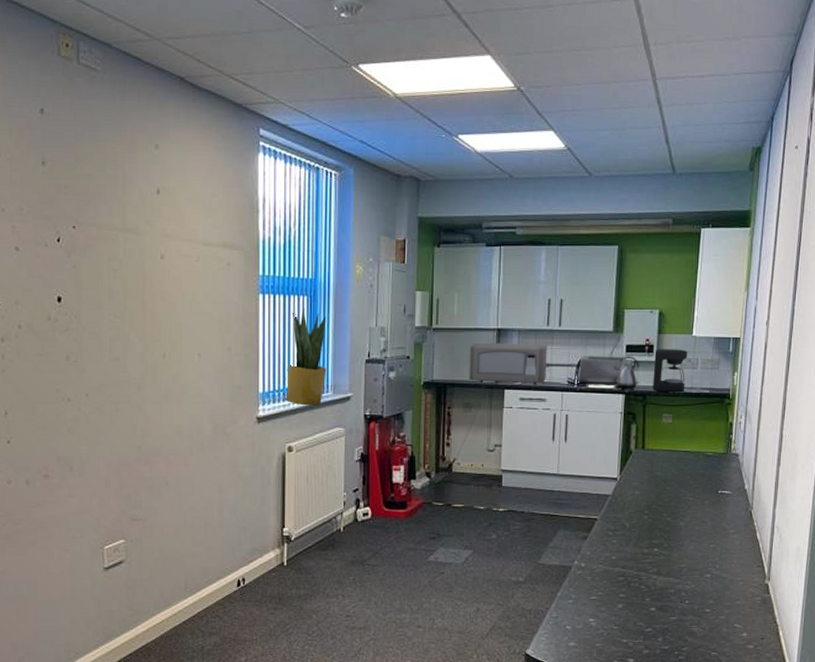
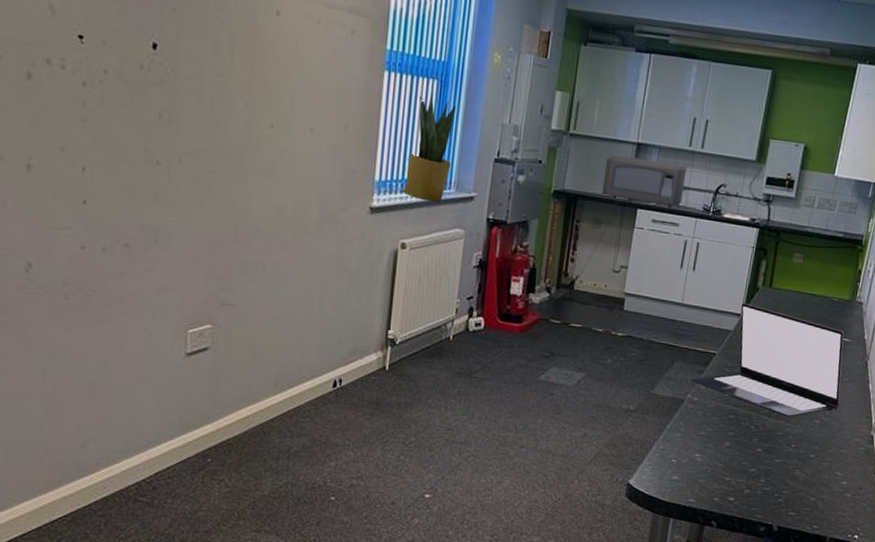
laptop: none [576,467,729,574] -> present [691,302,845,417]
toaster: present [578,356,635,385] -> none [714,182,773,218]
kettle: present [615,356,639,389] -> none [752,188,778,224]
coffee maker: present [652,349,688,393] -> none [787,185,828,233]

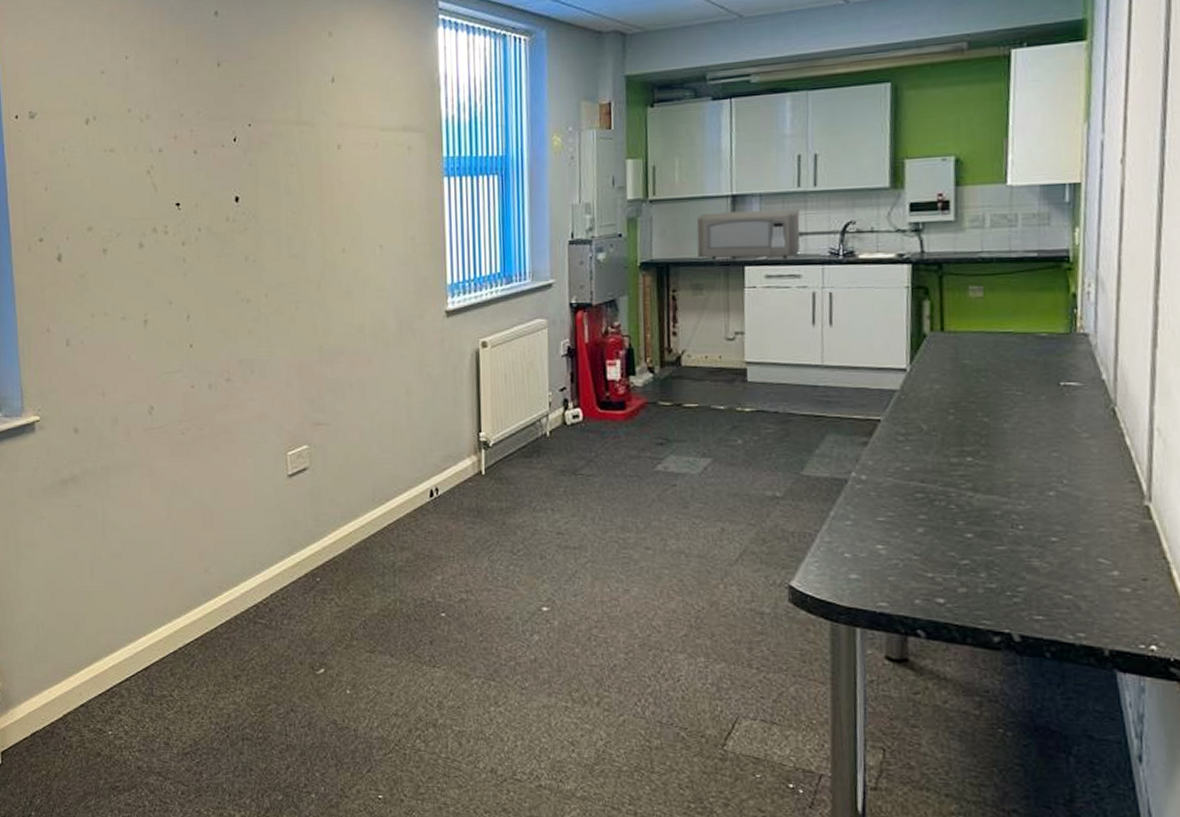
planter: present [402,93,457,203] -> none [475,188,524,296]
laptop: present [691,302,845,417] -> none [852,354,1083,491]

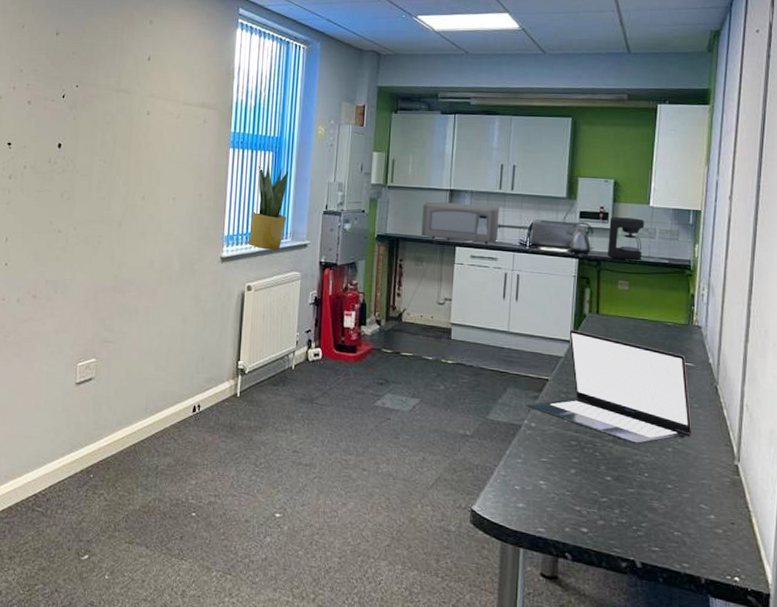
planter: none [475,188,524,296] -> present [246,162,289,250]
toaster: none [844,217,923,254] -> present [530,219,589,249]
laptop: none [852,354,1083,491] -> present [526,329,692,445]
kettle: none [895,216,931,258] -> present [568,222,593,254]
coffee maker: none [950,203,1002,259] -> present [607,217,645,261]

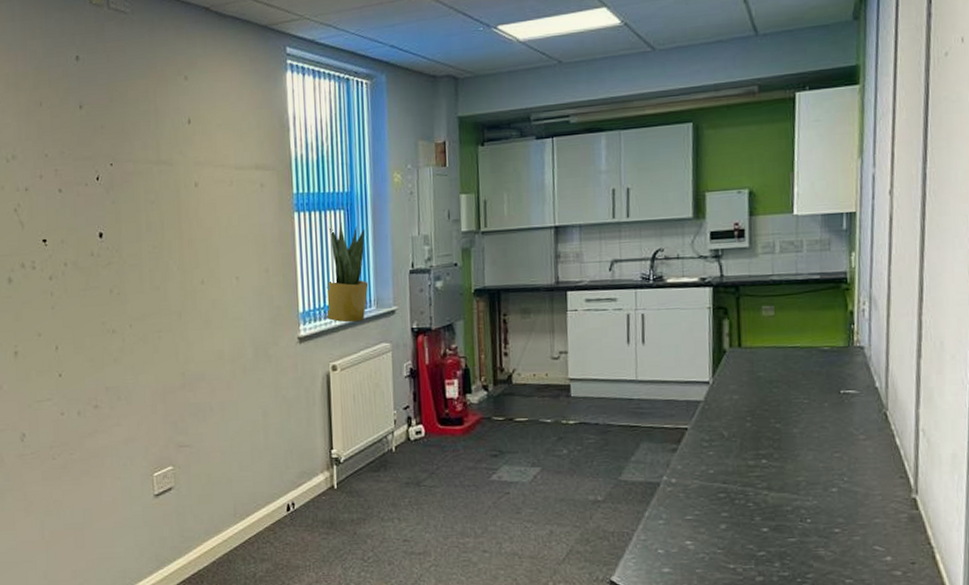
microwave: present [421,201,499,244] -> none [523,238,615,287]
laptop: present [526,329,692,445] -> none [663,368,860,489]
toaster: present [530,219,589,249] -> none [654,244,722,279]
kettle: present [568,222,593,254] -> none [698,243,729,281]
coffee maker: present [607,217,645,261] -> none [746,231,789,282]

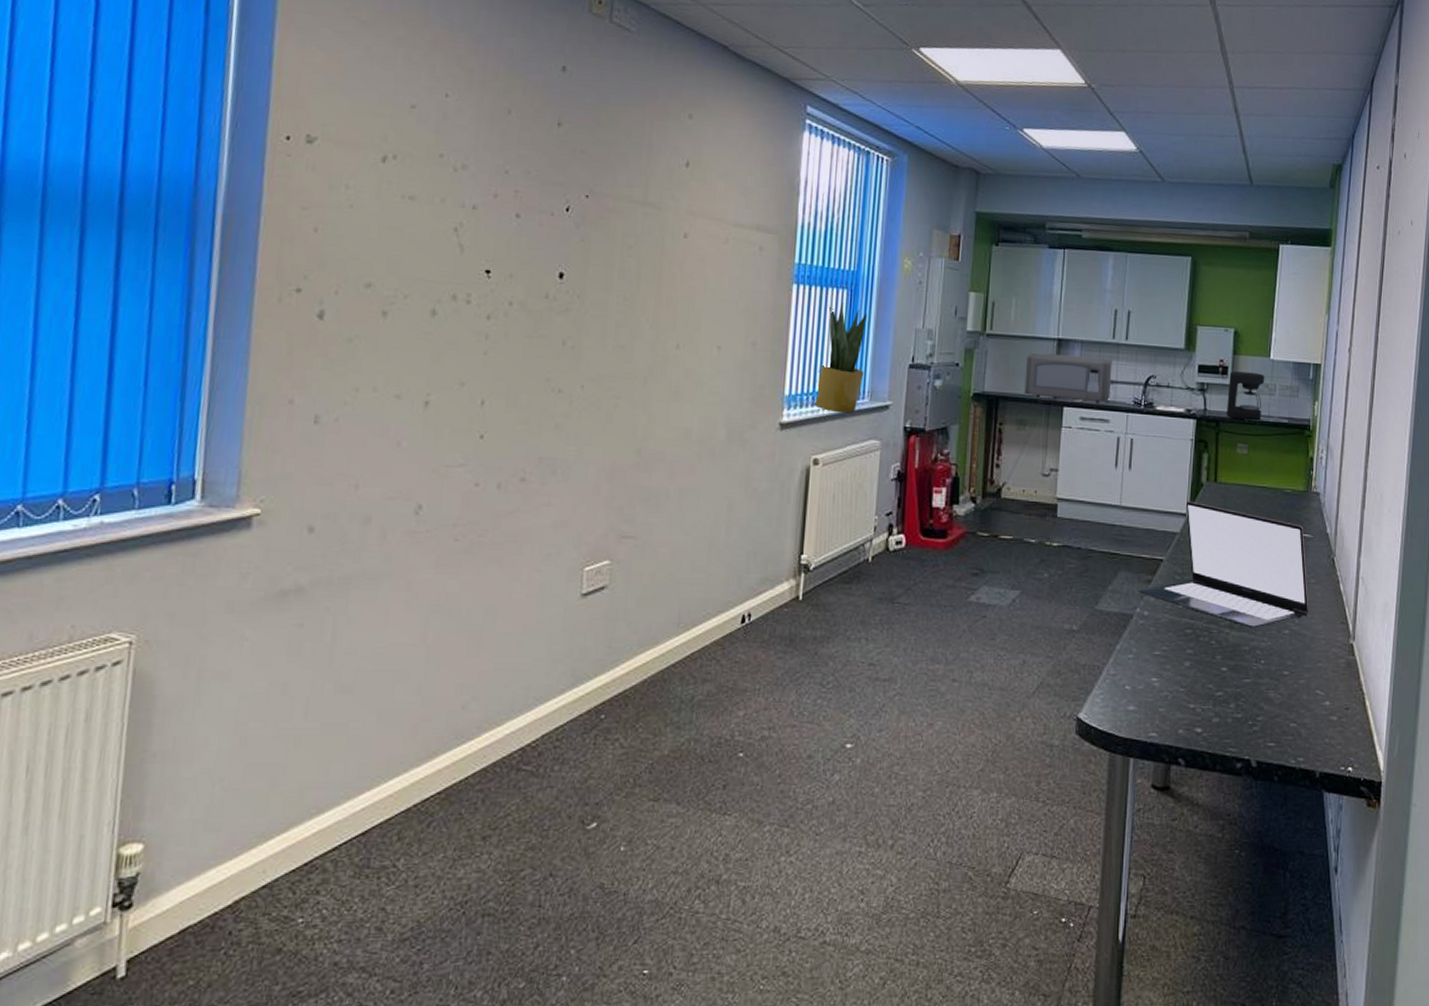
microwave: none [523,238,615,287] -> present [1024,352,1112,404]
laptop: none [663,368,860,489] -> present [1138,501,1309,629]
coffee maker: none [746,231,789,282] -> present [1226,371,1265,421]

